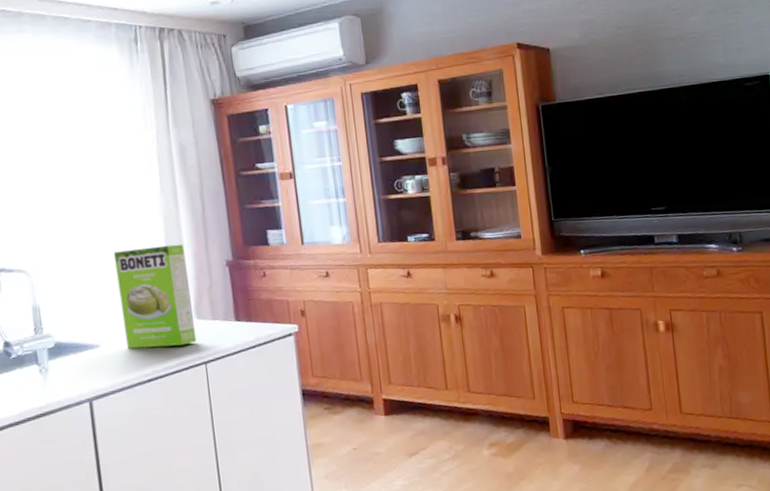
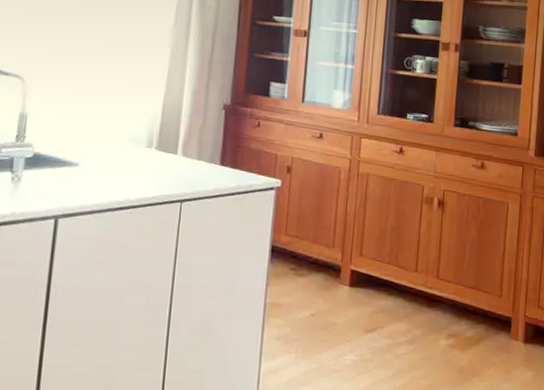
cake mix box: present [113,244,197,349] -> none [106,75,186,179]

